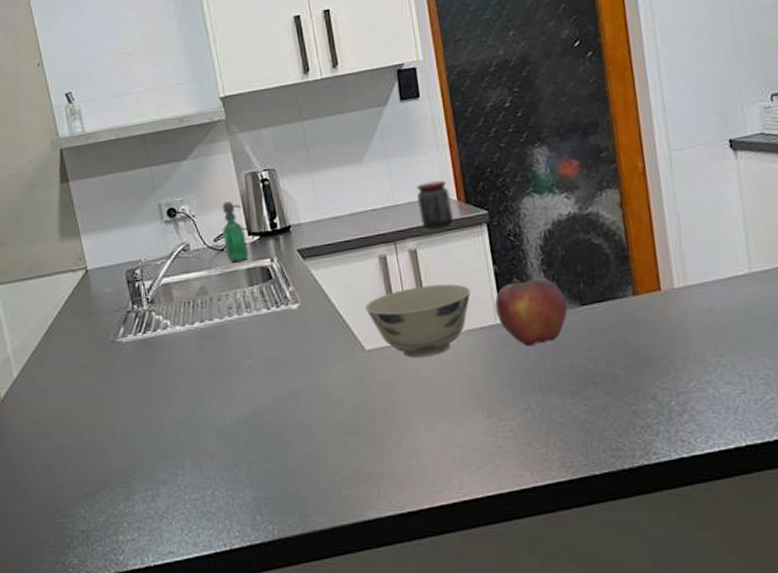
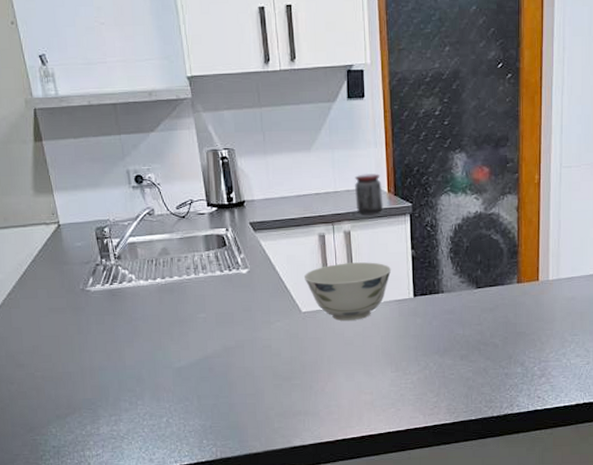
soap dispenser: present [222,200,249,263] -> none [184,173,207,229]
fruit: present [494,278,568,346] -> none [409,262,465,317]

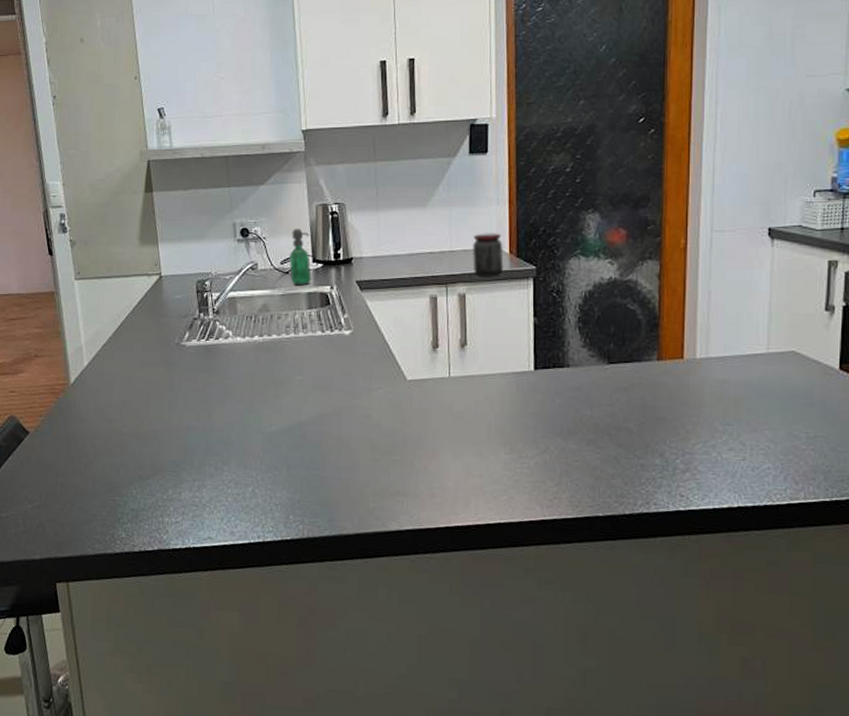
soap dispenser: none [184,173,207,229] -> present [289,228,311,286]
bowl: present [303,262,392,321] -> none [411,328,510,393]

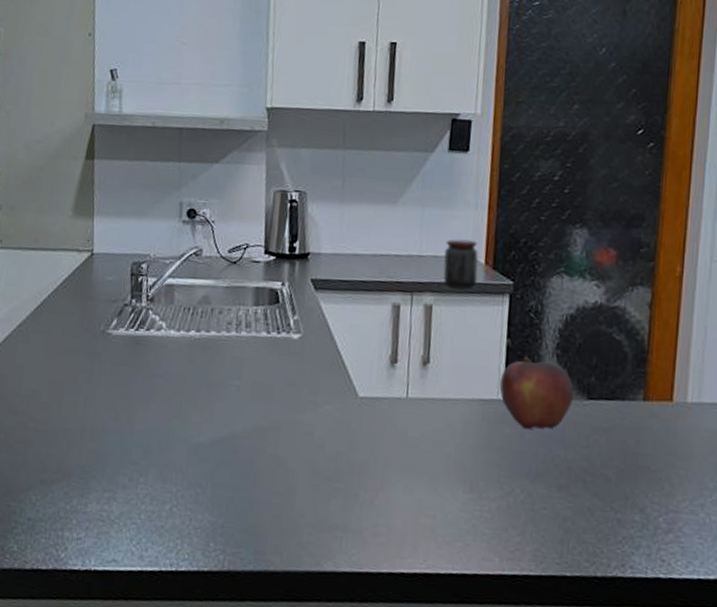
soap dispenser: present [289,228,311,286] -> none [238,214,264,279]
fruit: none [530,331,595,394] -> present [499,356,574,429]

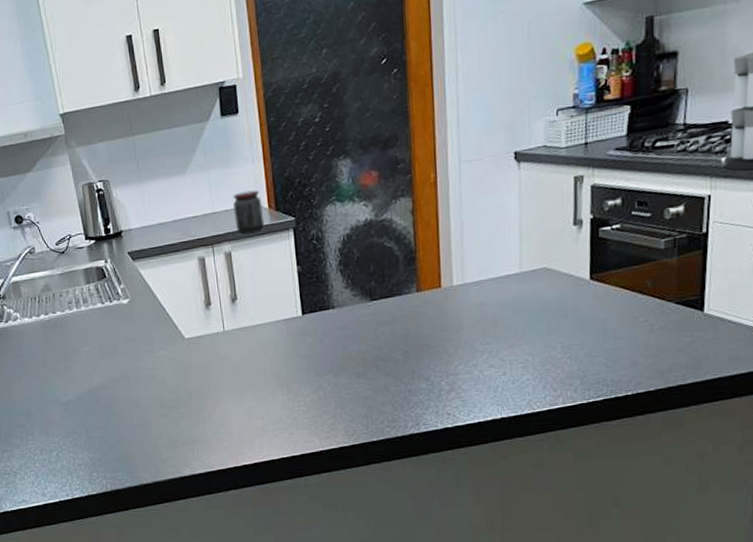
fruit: present [499,356,574,429] -> none [296,277,359,335]

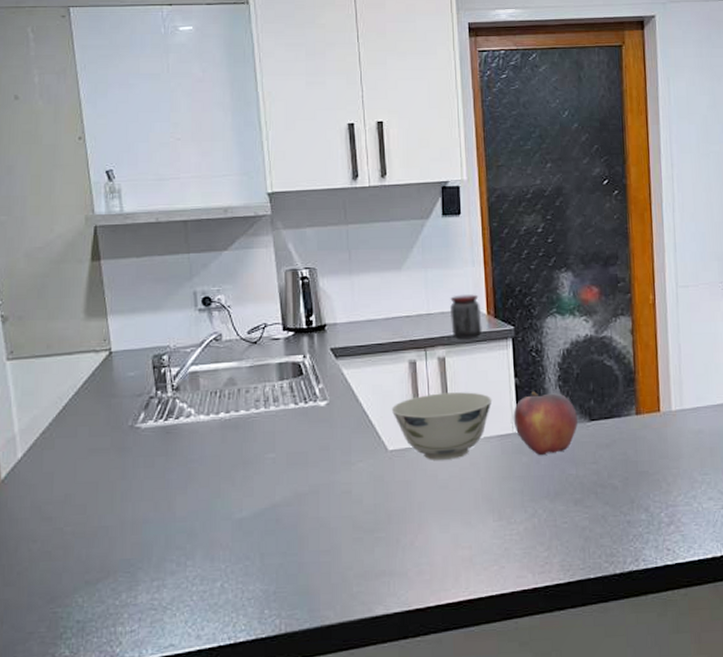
bowl: none [185,282,277,345] -> present [391,392,493,460]
fruit: none [296,277,359,335] -> present [513,391,578,455]

